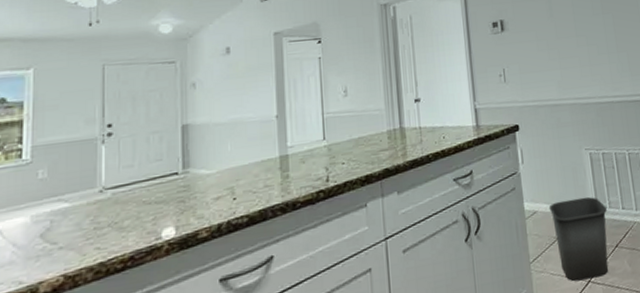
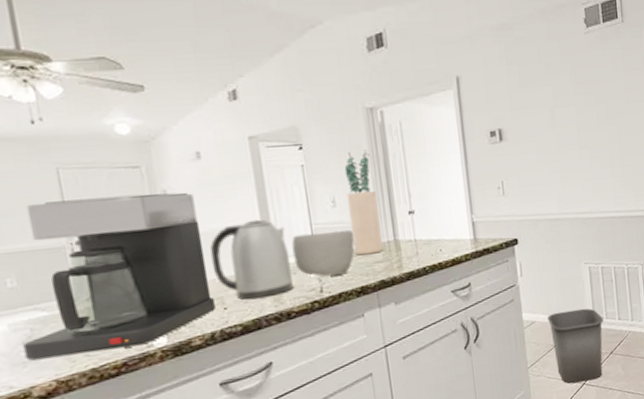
coffee maker: none [40,85,225,254] -> present [23,192,216,361]
kettle: none [227,109,301,190] -> present [210,219,293,300]
bowl: none [303,118,362,165] -> present [291,229,355,276]
vase: none [357,42,389,144] -> present [344,150,383,256]

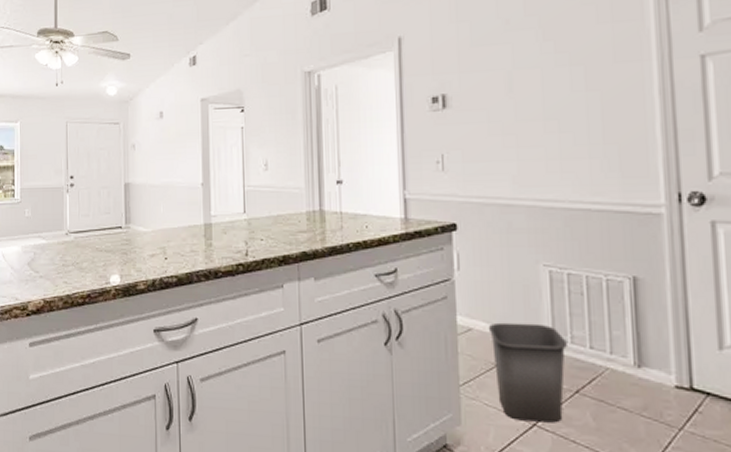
coffee maker: present [23,192,216,361] -> none [28,147,158,281]
kettle: present [210,219,293,300] -> none [160,177,223,254]
bowl: present [291,229,355,276] -> none [226,194,281,241]
vase: present [344,150,383,256] -> none [278,114,309,223]

